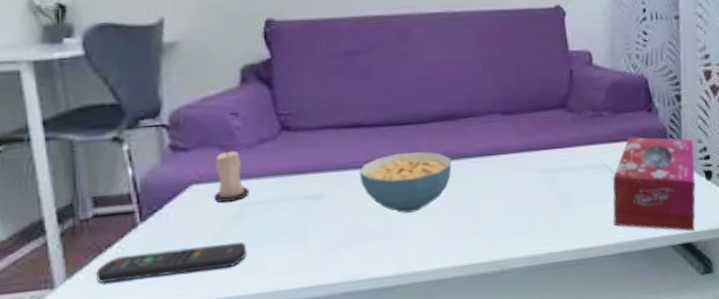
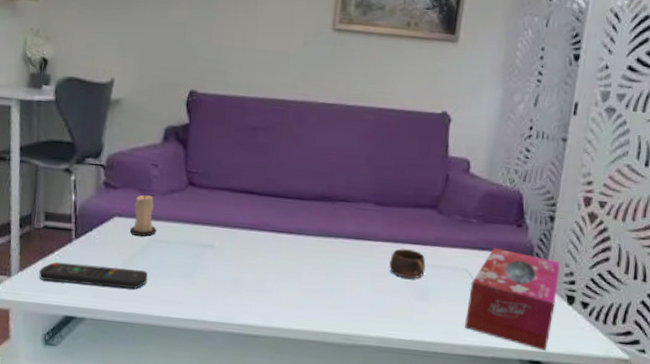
cereal bowl: present [359,151,452,213] -> none [244,222,324,276]
cup: none [527,155,565,187] -> present [389,248,426,279]

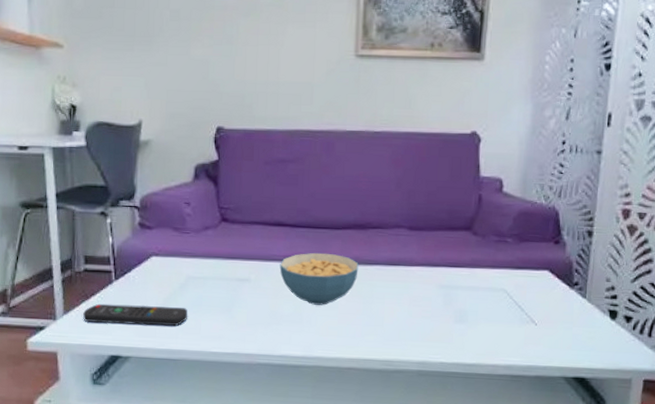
candle: present [130,193,157,237] -> none [168,232,194,274]
cereal bowl: none [244,222,324,276] -> present [279,252,359,305]
cup: present [389,248,426,279] -> none [426,272,463,302]
tissue box: present [465,248,561,351] -> none [506,266,602,367]

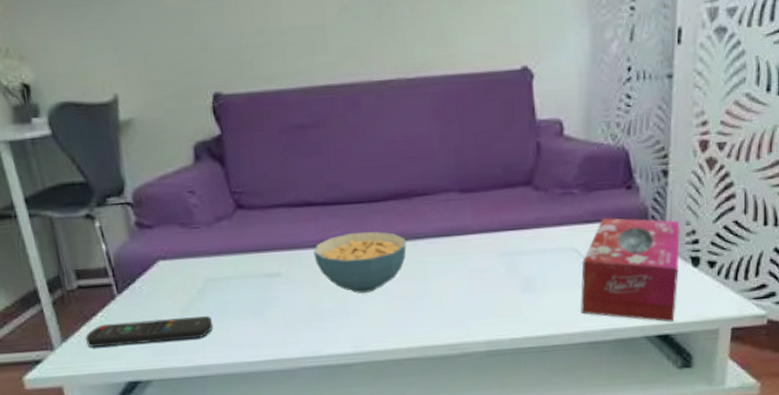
tissue box: none [506,266,602,367] -> present [581,218,681,322]

